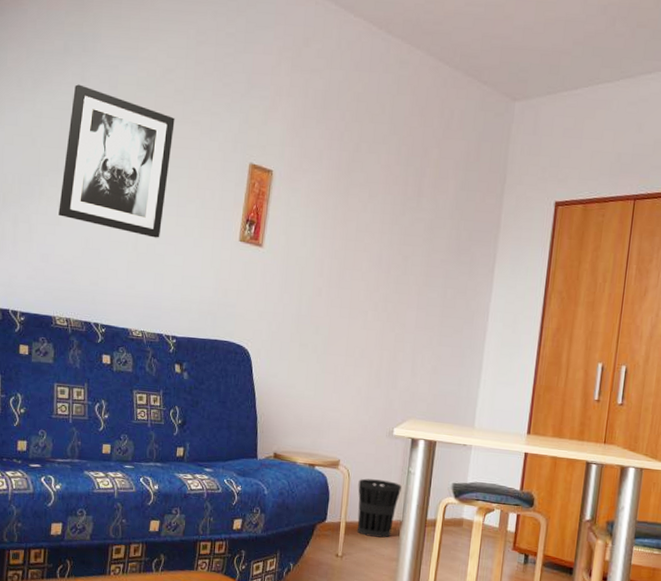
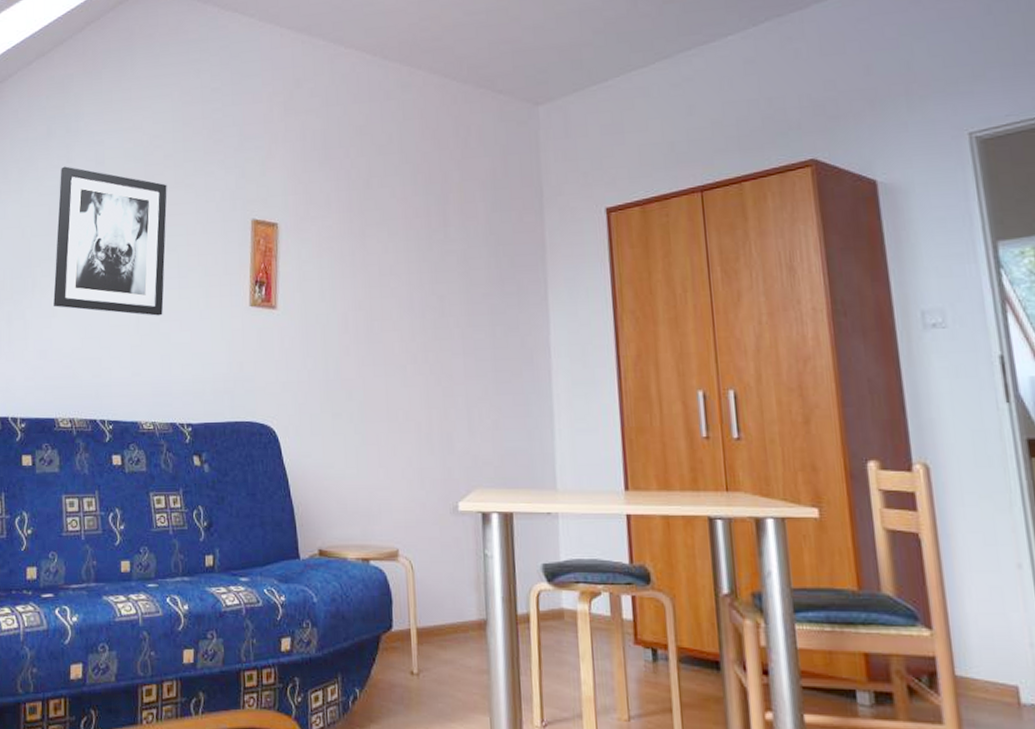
wastebasket: present [356,478,402,538] -> none [425,569,479,644]

